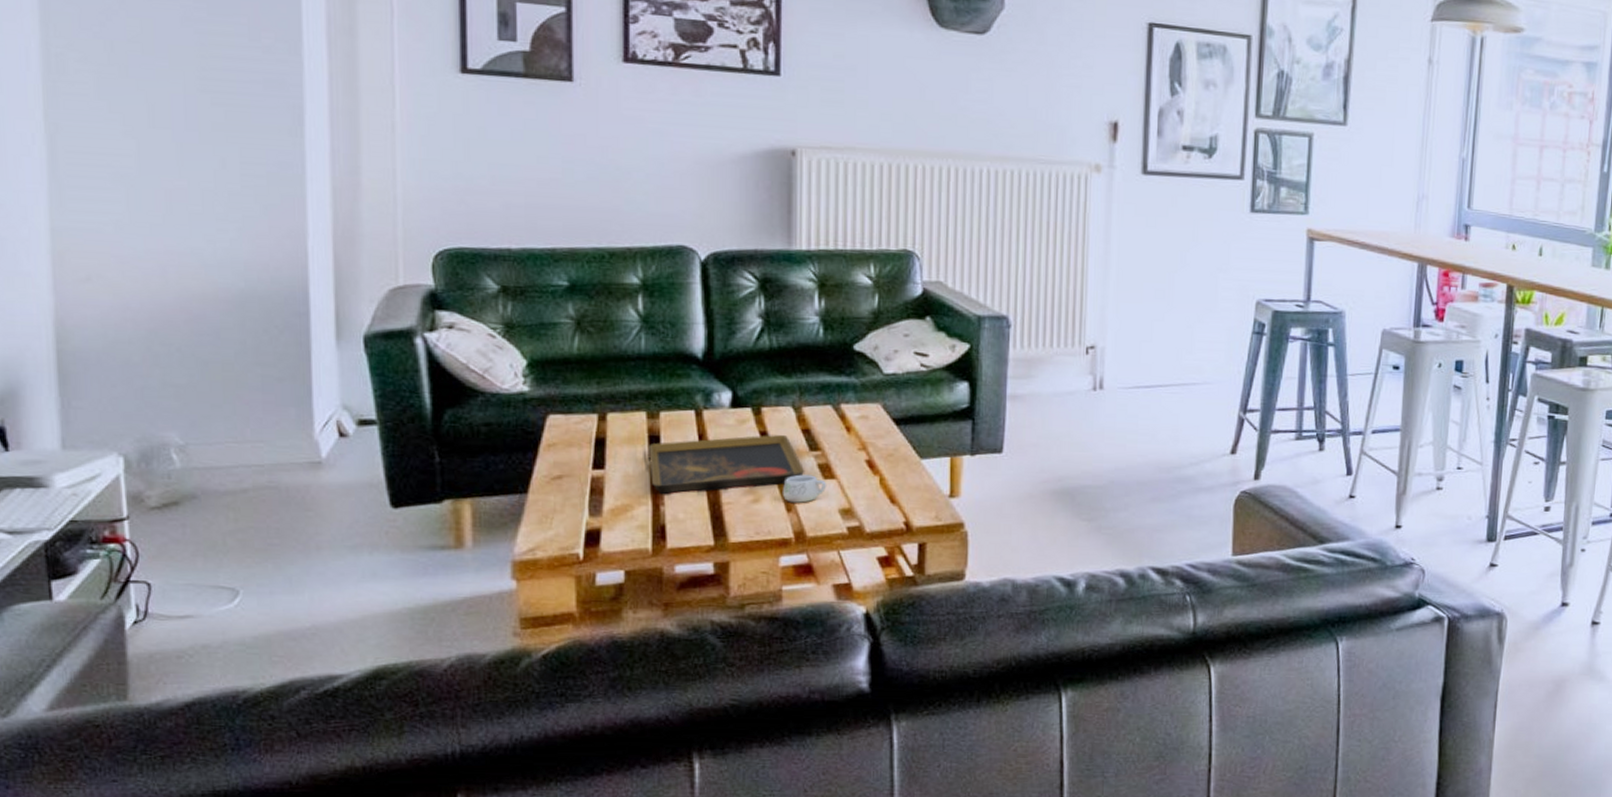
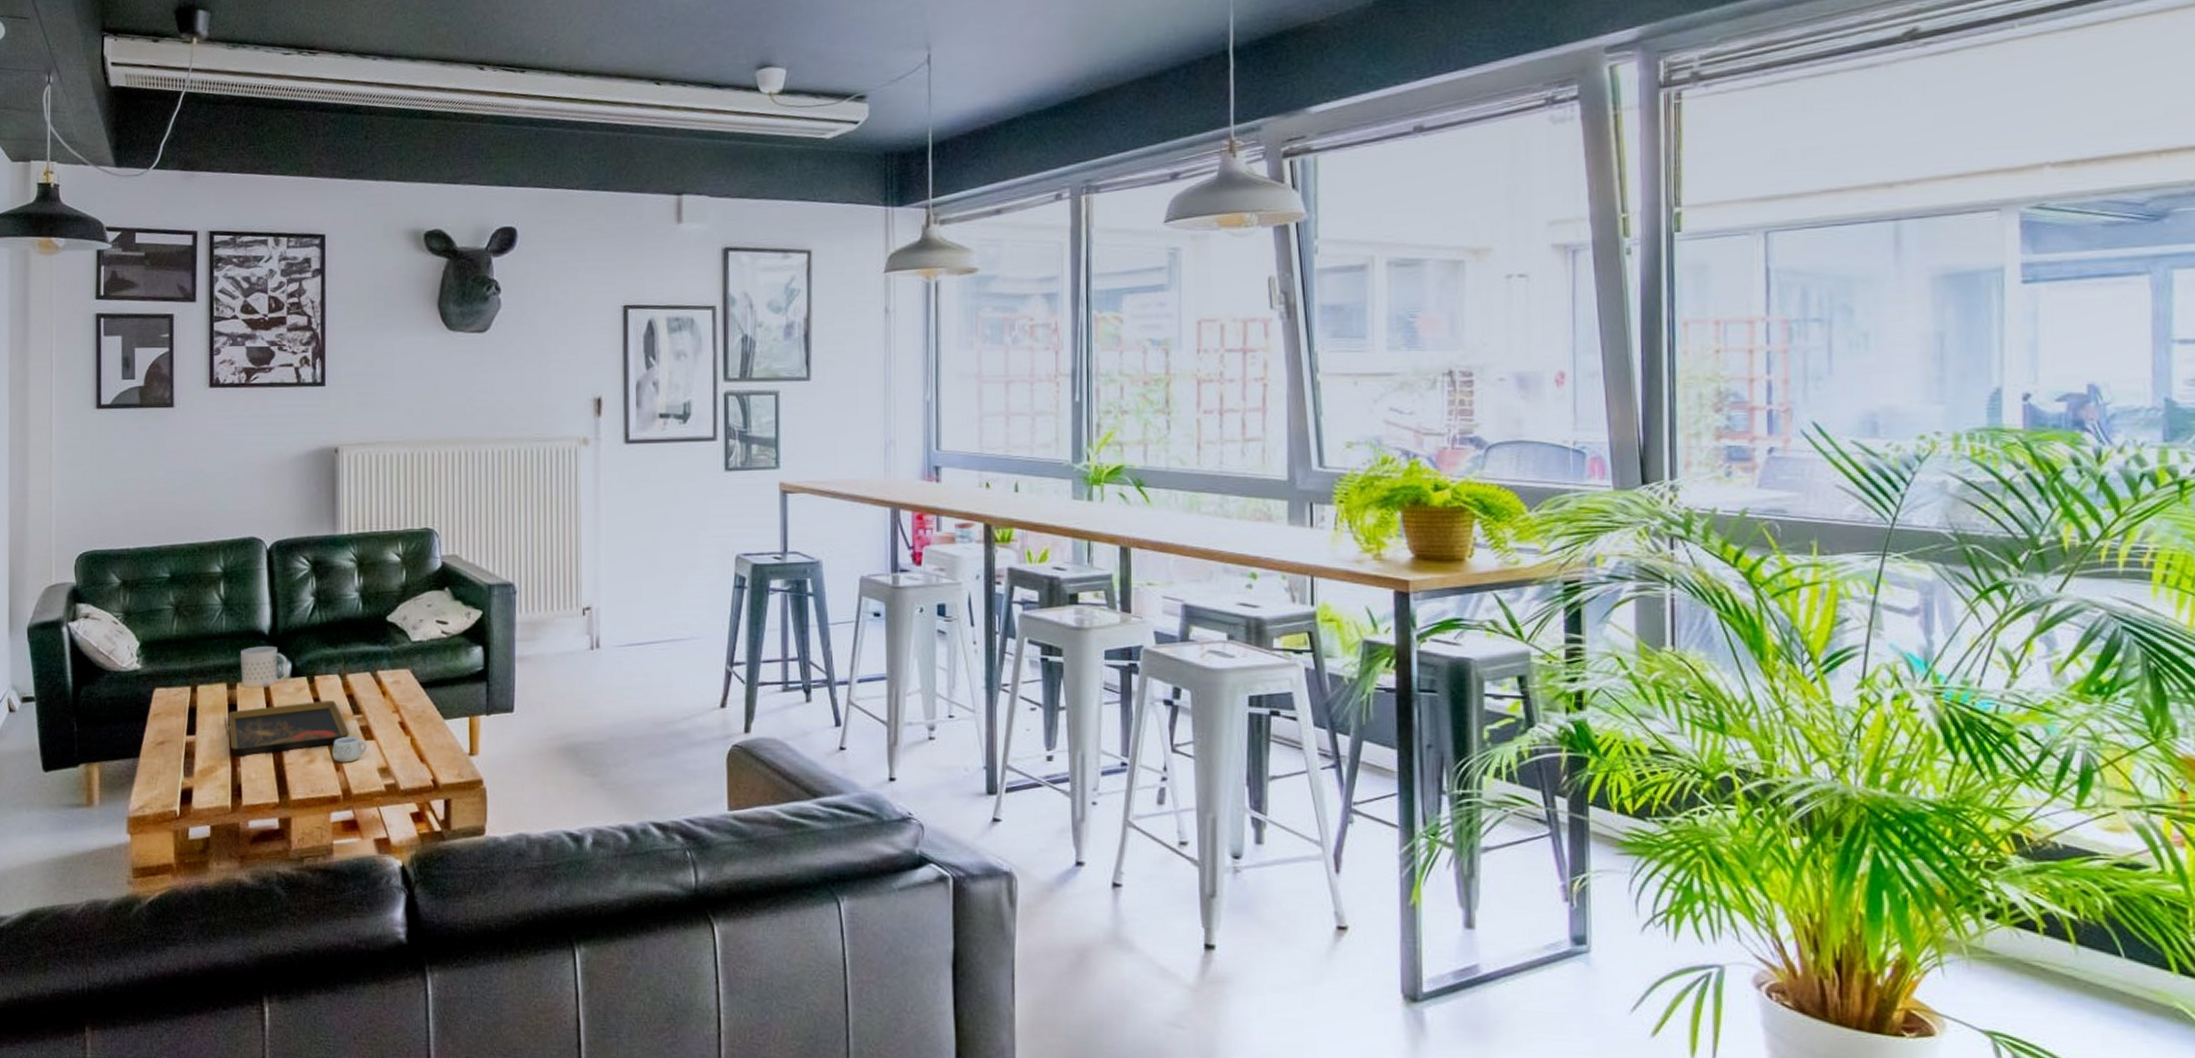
mug: none [665,371,727,420] -> present [241,645,288,690]

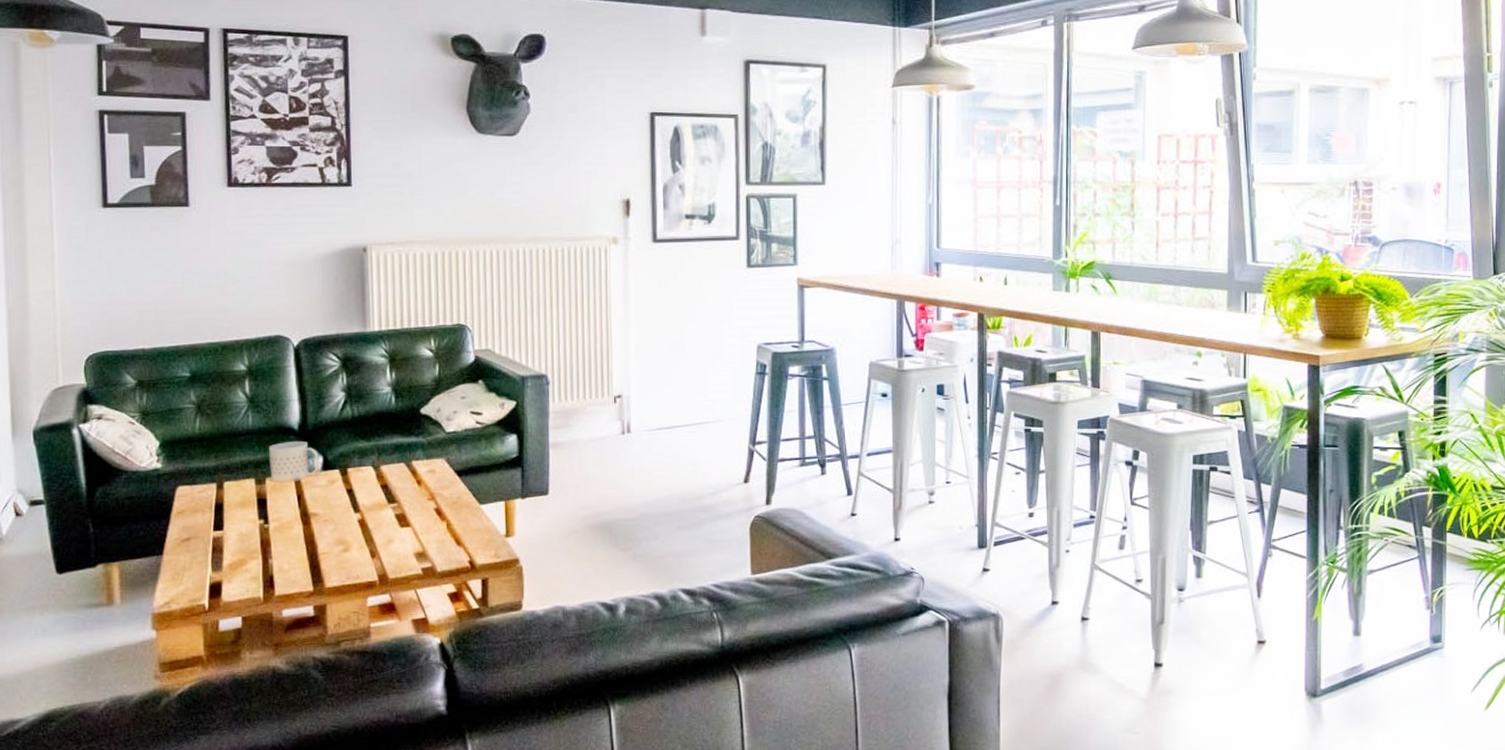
decorative tray: present [229,700,350,756] -> none [258,490,385,548]
teacup: present [331,736,368,763] -> none [367,524,404,550]

